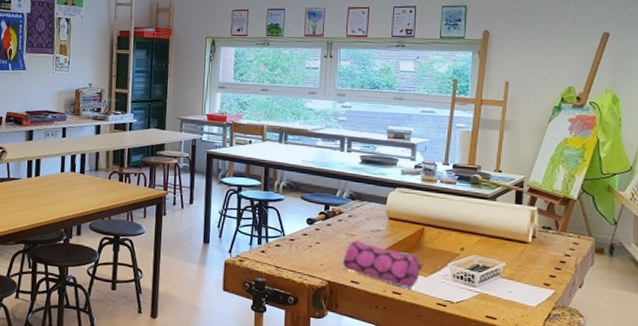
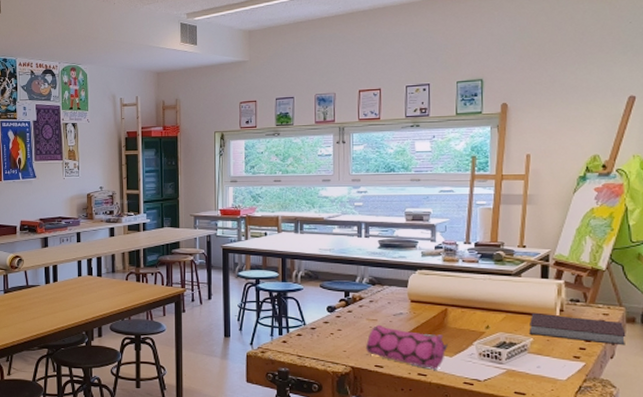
notebook: none [501,238,595,276] -> present [528,314,626,346]

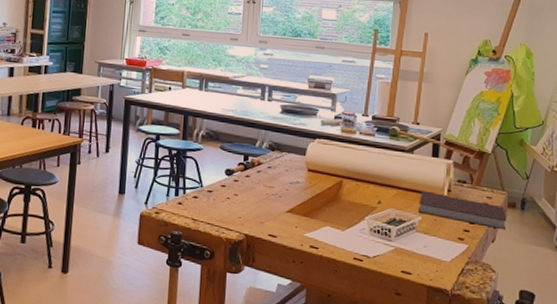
pencil case: present [366,324,448,370] -> none [261,192,341,243]

